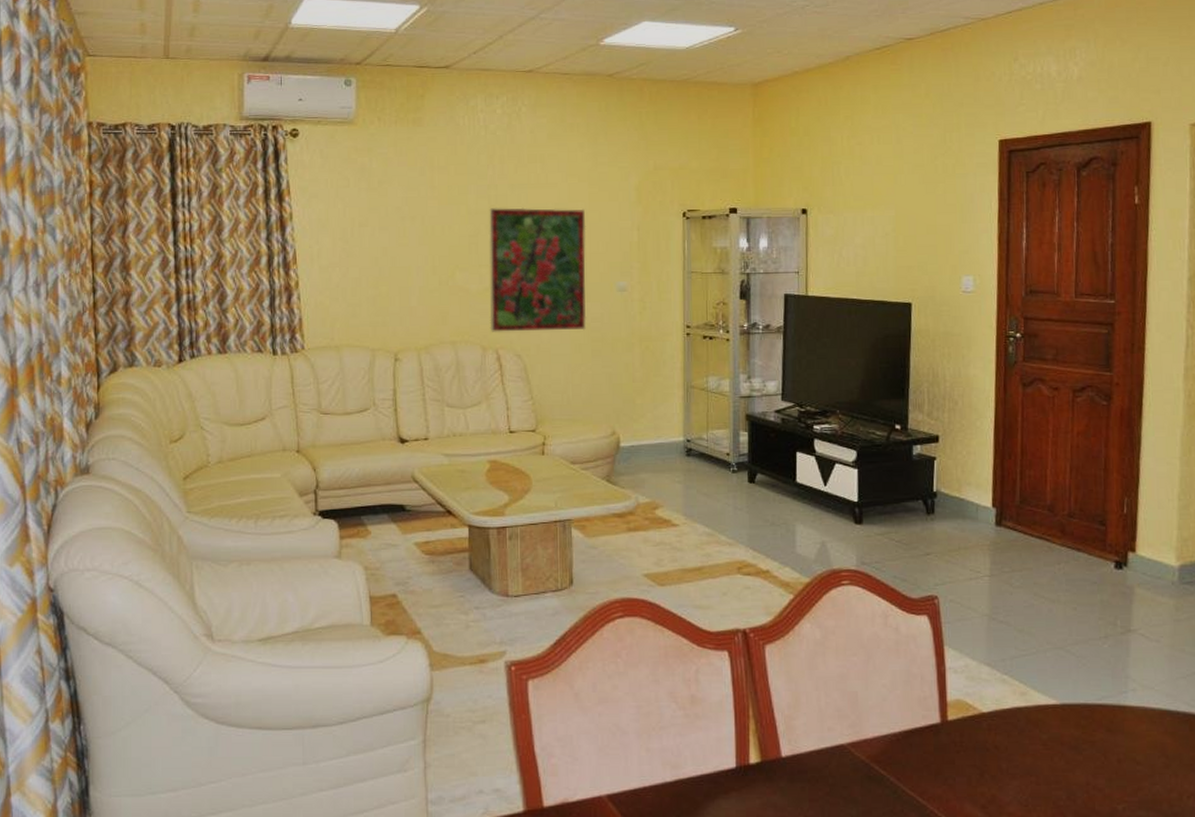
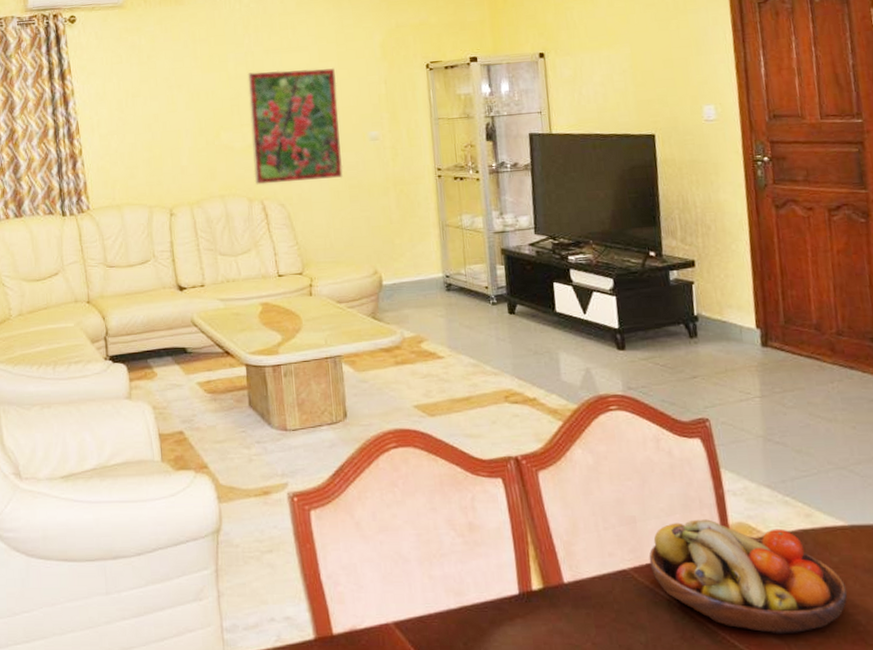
fruit bowl: none [867,696,1052,808] -> present [648,519,848,634]

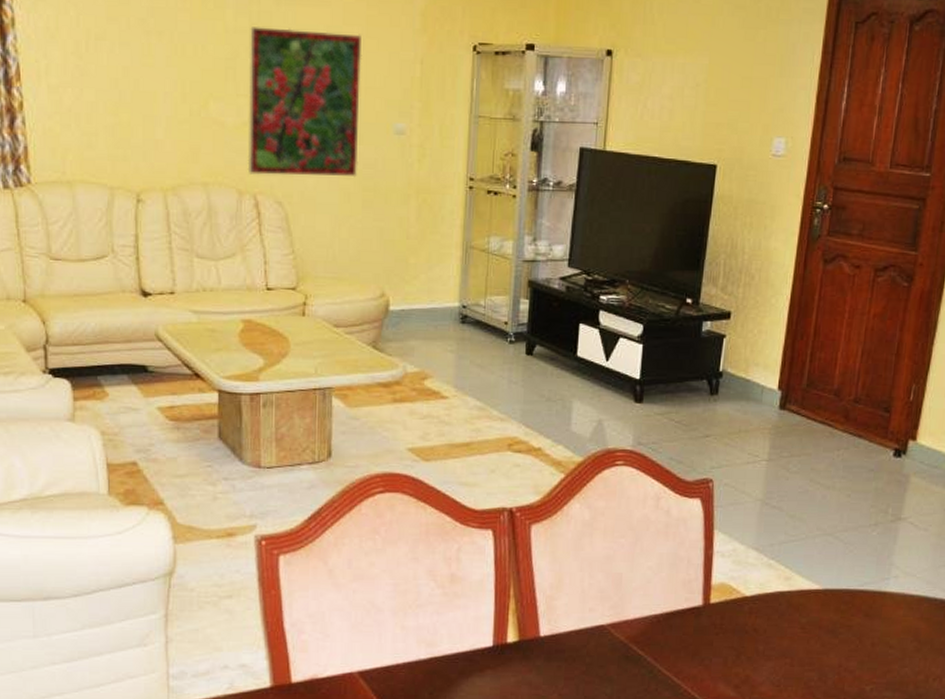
fruit bowl: present [648,519,848,634] -> none [628,579,808,688]

